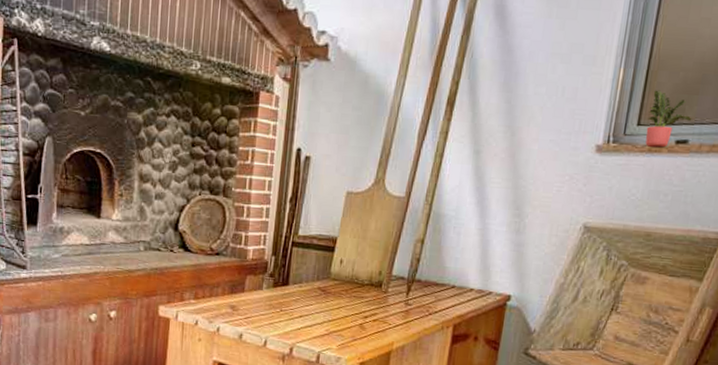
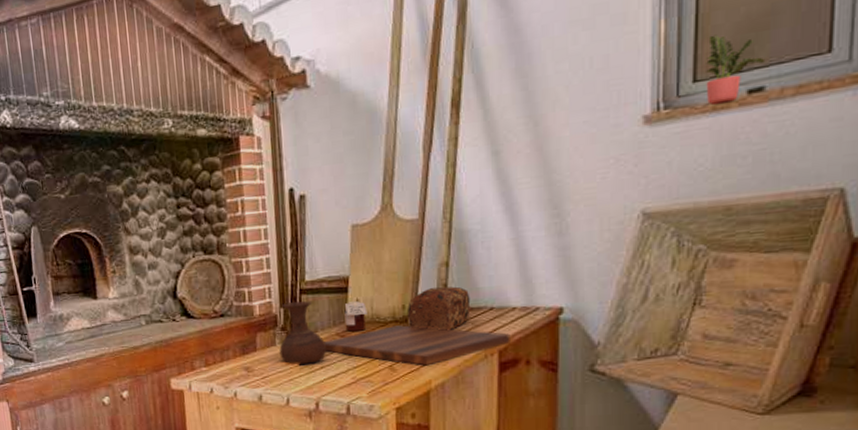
ceramic pitcher: none [264,252,308,312] -> present [279,301,327,365]
cutting board: none [306,288,465,329] -> present [324,325,510,366]
jar: none [327,260,349,289] -> present [344,301,367,333]
bread loaf: none [381,260,438,300] -> present [407,286,471,331]

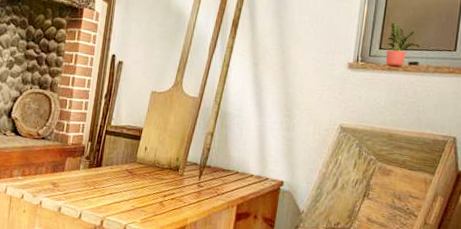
ceramic pitcher: present [279,301,327,365] -> none [81,138,118,190]
cutting board: present [324,325,510,366] -> none [116,172,247,207]
jar: present [344,301,367,333] -> none [133,147,152,172]
bread loaf: present [407,286,471,331] -> none [178,149,224,183]

